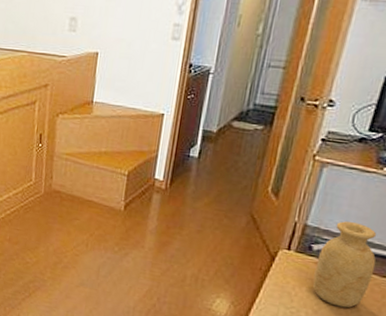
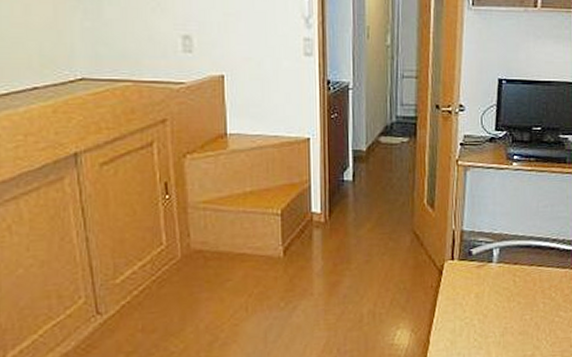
vase: present [313,221,377,308] -> none [478,219,524,305]

